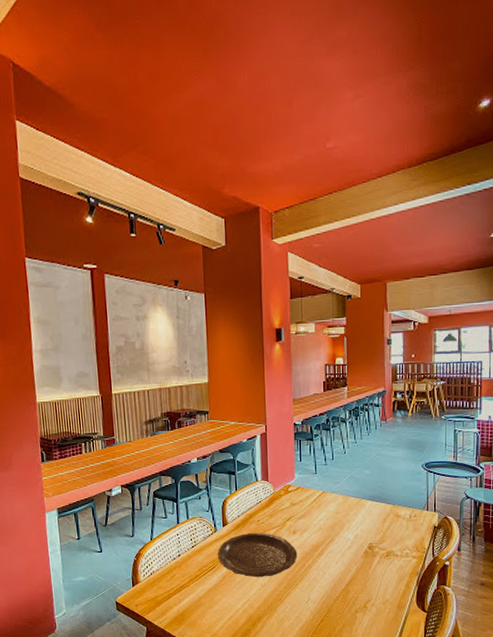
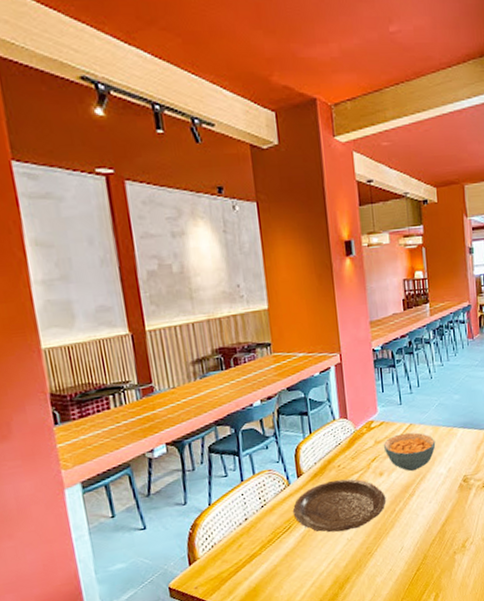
cereal bowl: none [298,499,345,533] -> present [383,432,436,471]

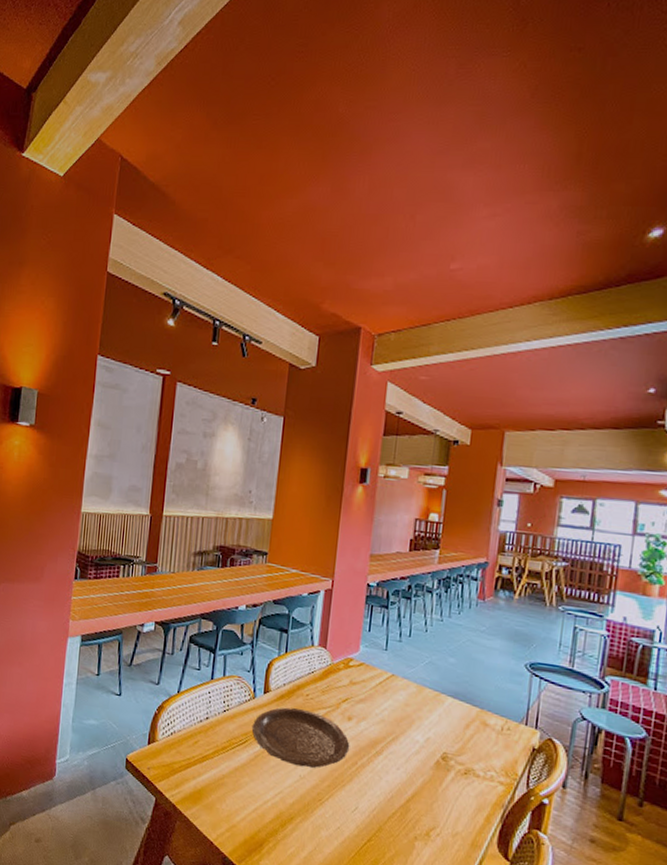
cereal bowl: present [383,432,436,471] -> none [358,681,418,727]

